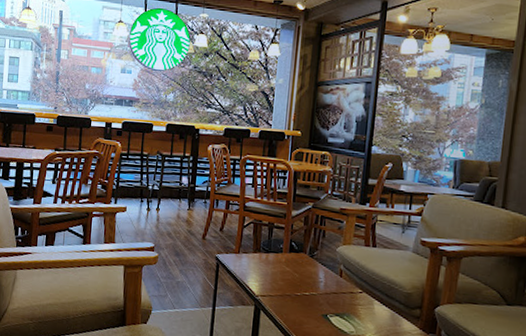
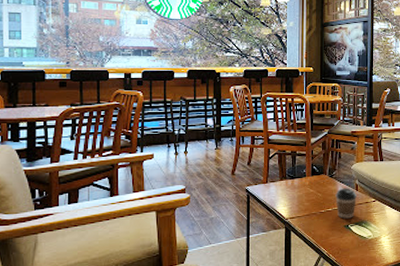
coffee cup: none [314,271,340,308] -> present [335,188,357,219]

